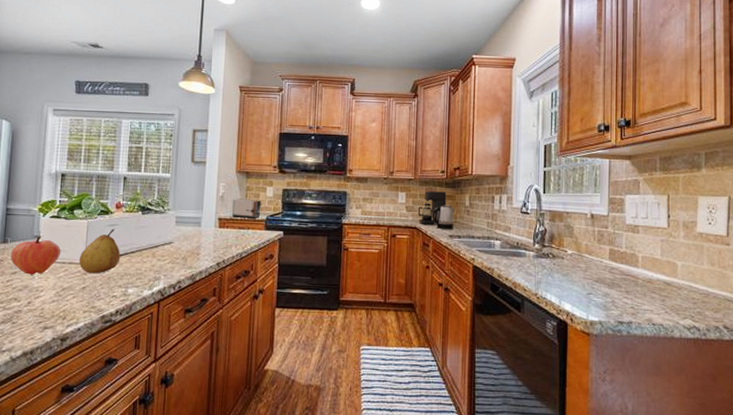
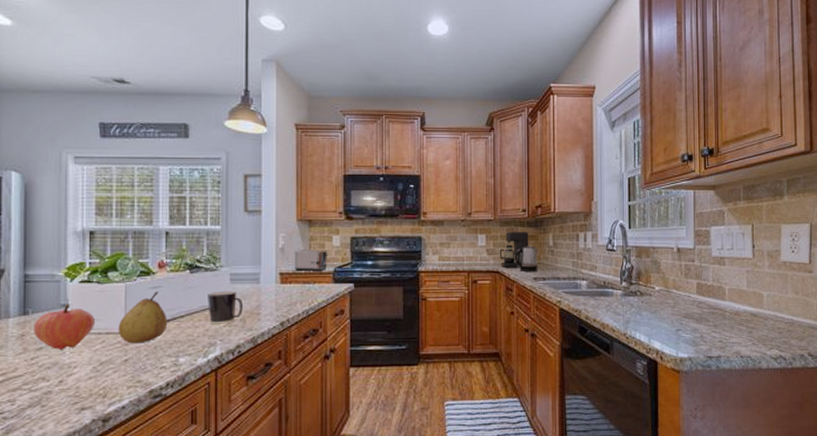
mug: none [154,231,186,261] -> present [206,290,244,325]

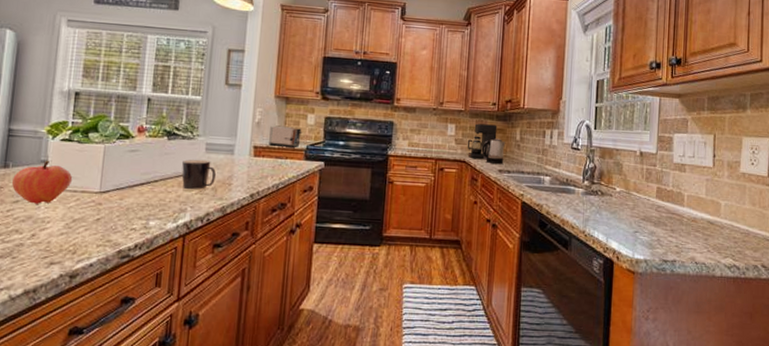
fruit: present [118,291,168,344] -> none [93,155,142,204]

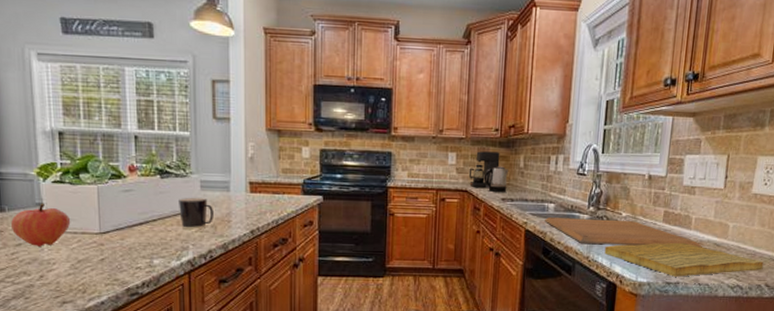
toaster: present [268,125,303,148] -> none [263,160,298,183]
chopping board: none [541,190,696,225] -> present [545,217,702,248]
cutting board: none [600,219,758,255] -> present [604,242,764,277]

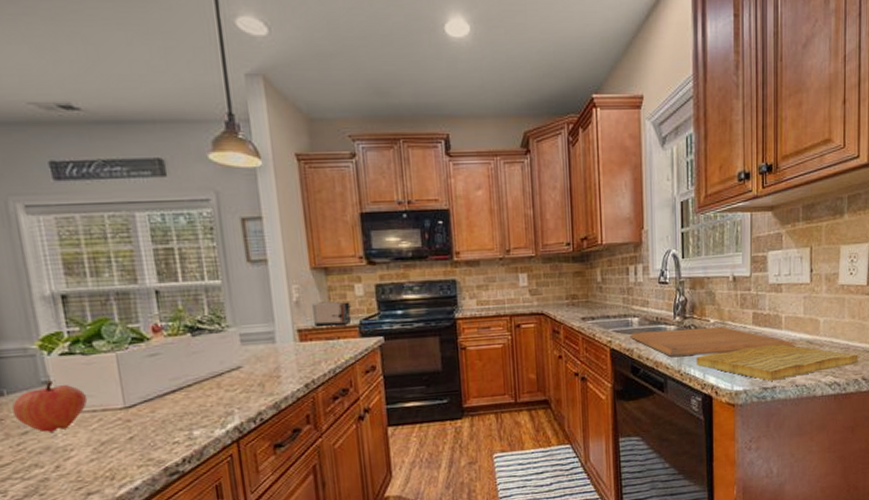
mug: present [177,197,215,230] -> none [215,353,261,392]
toaster: none [263,160,298,183] -> present [312,300,352,327]
coffee maker: present [468,151,500,189] -> none [543,268,576,310]
kettle: present [483,166,508,192] -> none [559,283,586,312]

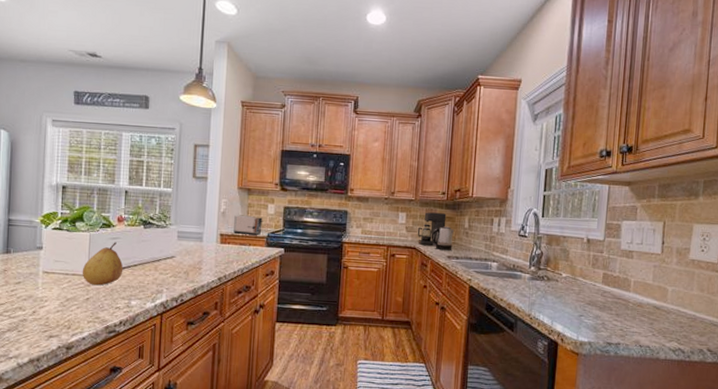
fruit: present [12,380,88,433] -> none [13,246,65,285]
fruit: none [115,359,175,420] -> present [82,242,124,286]
coffee maker: none [543,268,576,310] -> present [417,212,447,247]
kettle: none [559,283,586,312] -> present [431,226,454,250]
chopping board: present [630,327,795,357] -> none [488,275,642,310]
cutting board: present [696,343,858,381] -> none [545,303,705,338]

